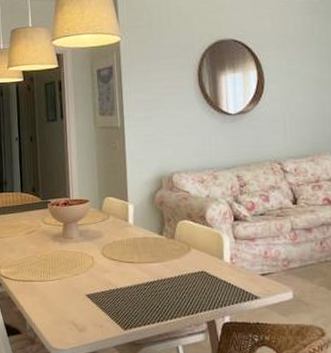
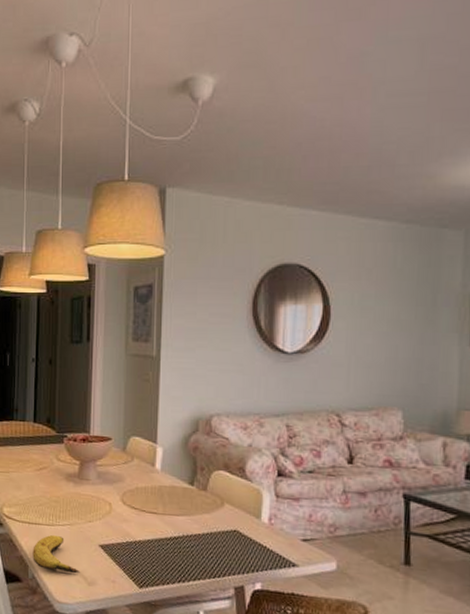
banana: none [28,289,72,322] -> present [32,534,81,574]

